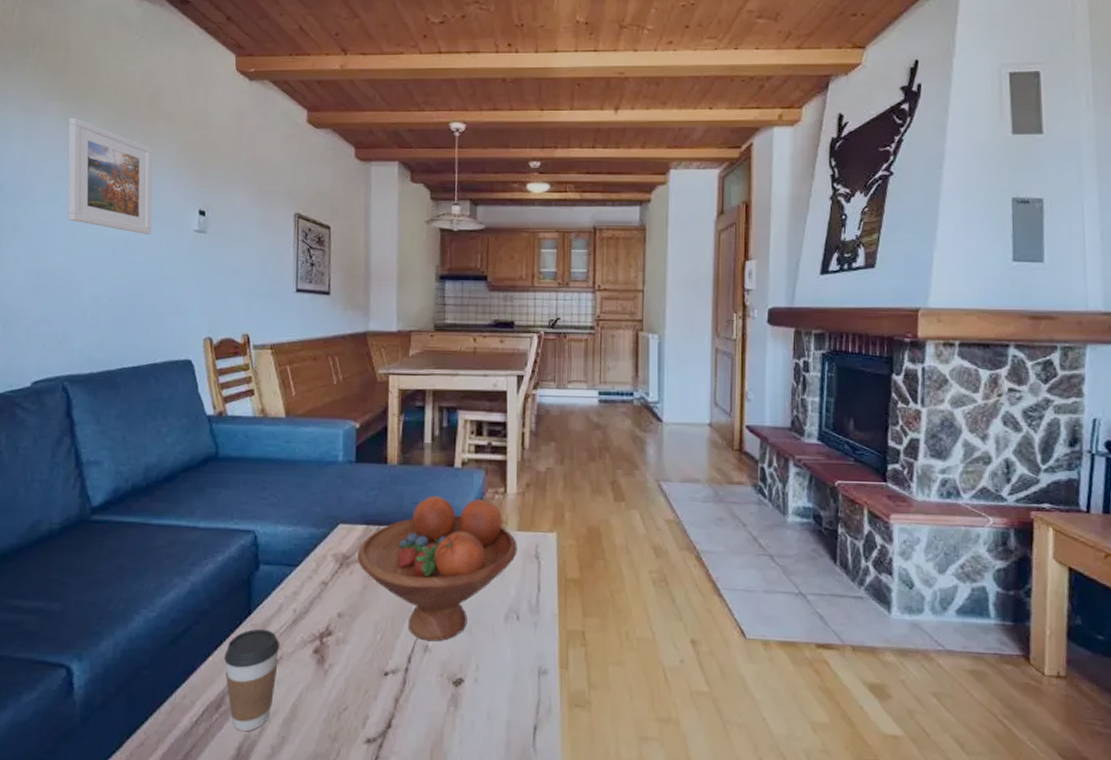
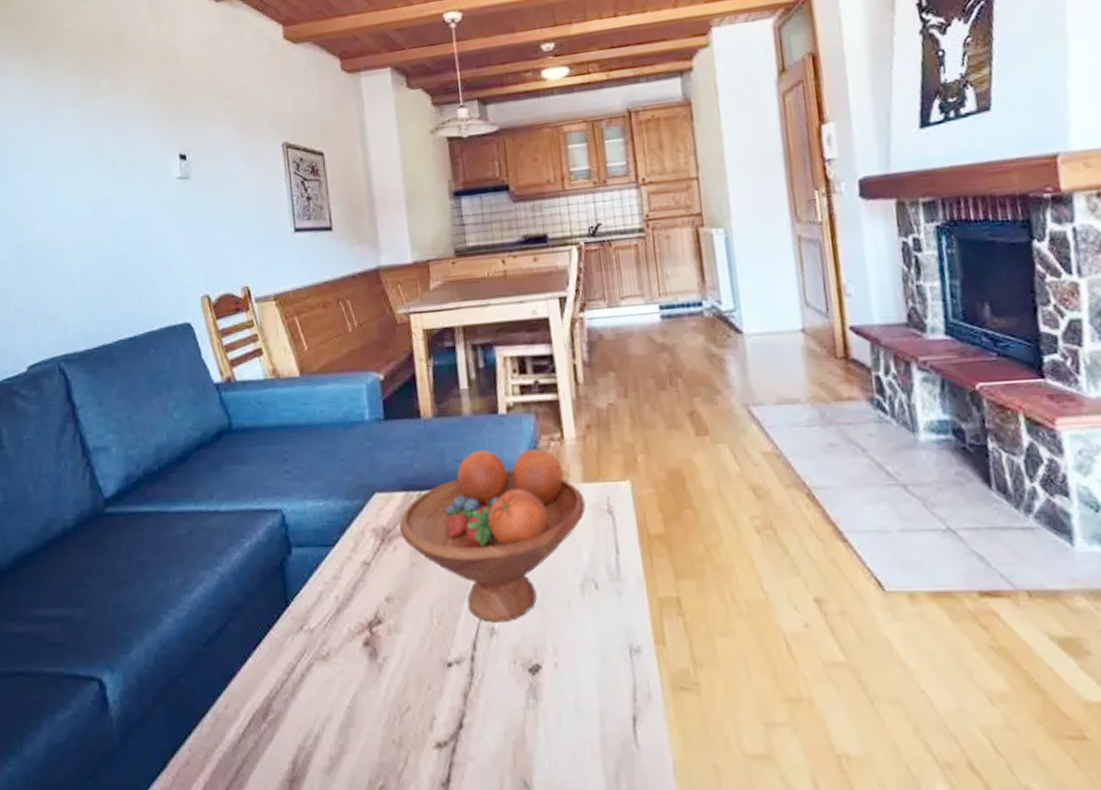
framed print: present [67,117,153,234] -> none [32,72,133,190]
coffee cup: present [224,628,280,732] -> none [265,621,326,742]

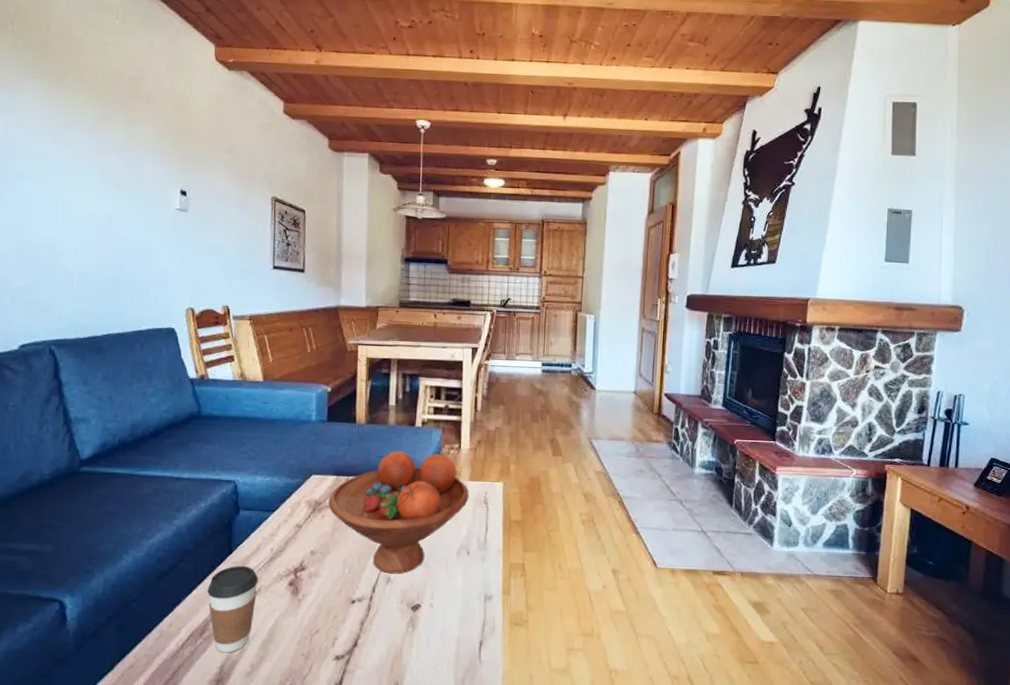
coffee cup: none [265,621,326,742] -> present [207,565,259,653]

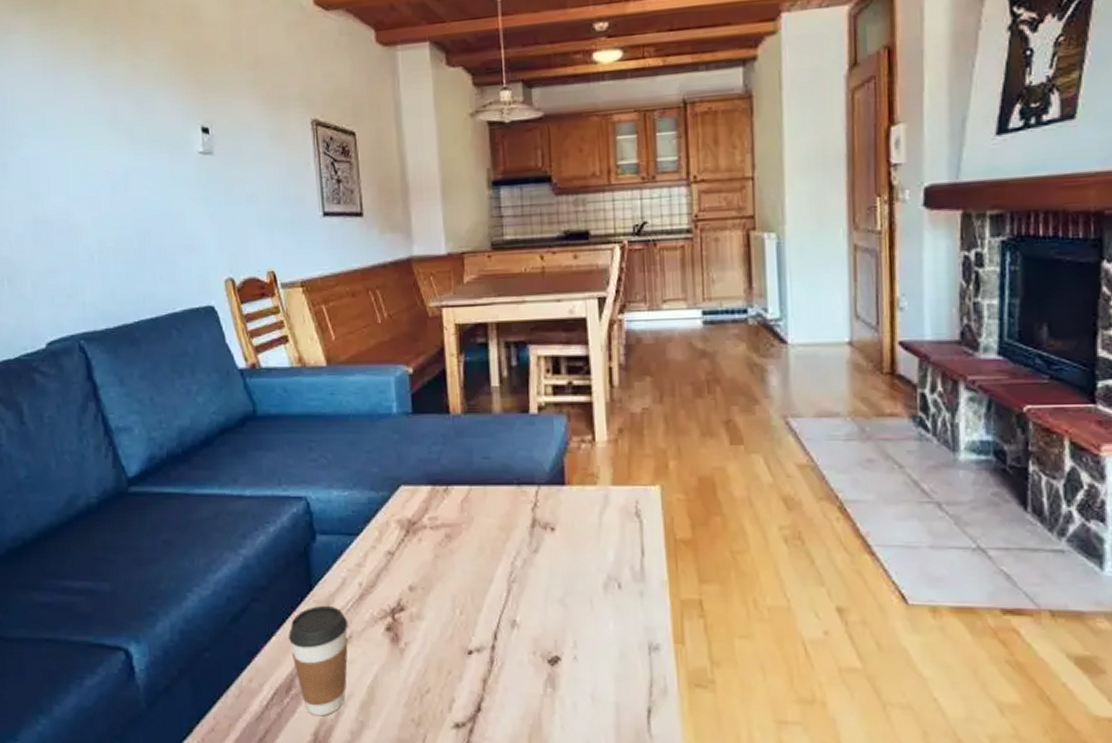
fruit bowl: present [328,450,469,574] -> none [425,448,613,616]

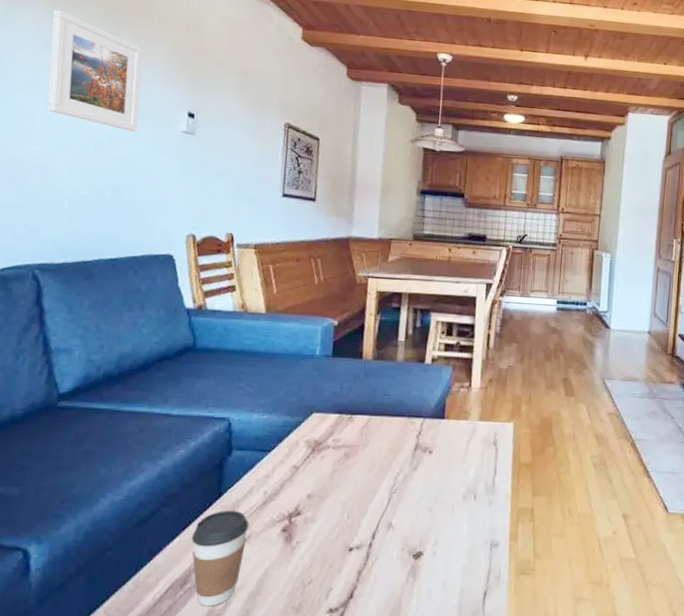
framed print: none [42,29,152,163] -> present [47,9,143,132]

